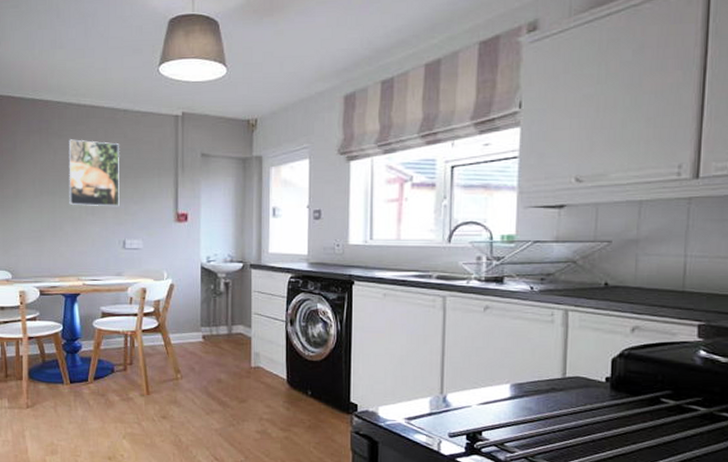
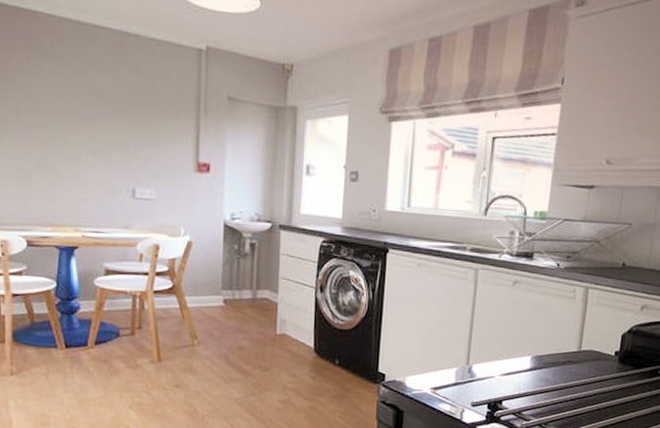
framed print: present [68,139,119,207] -> none [64,63,129,150]

